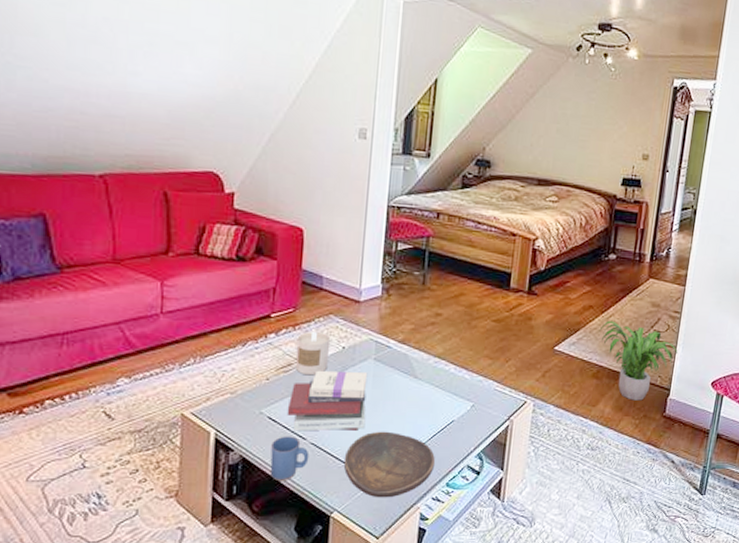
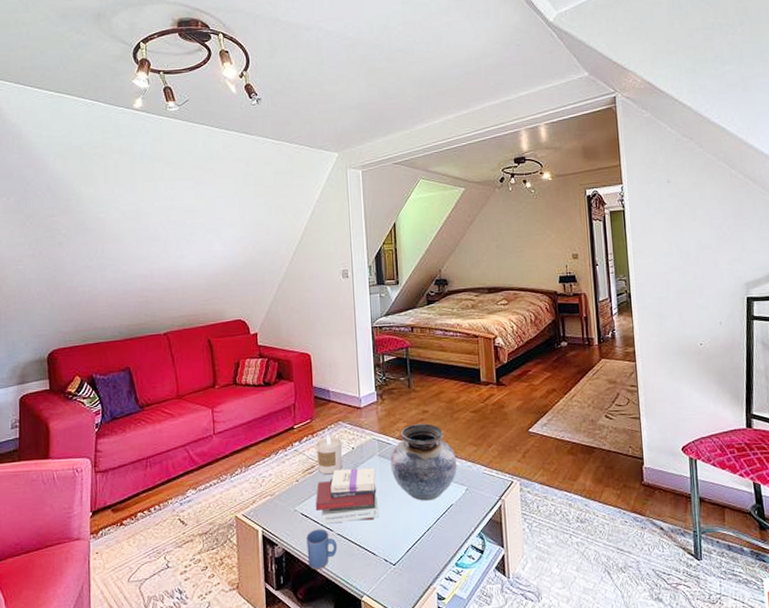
decorative bowl: present [343,431,435,498] -> none [365,518,443,581]
vase: none [386,328,467,415] -> present [390,423,458,501]
potted plant: present [599,320,678,401] -> none [565,400,642,472]

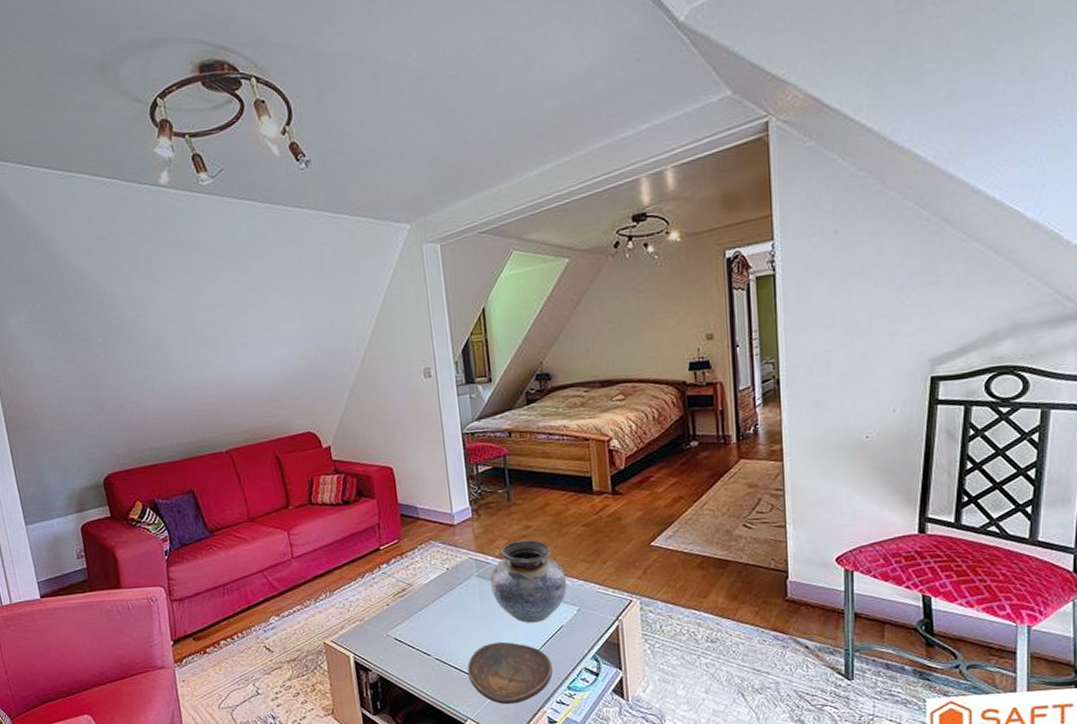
mug: present [306,528,338,570] -> none [402,653,437,695]
books: present [315,467,379,525] -> none [409,589,481,649]
candle: present [316,436,343,475] -> none [405,556,437,598]
decorative bowl: none [365,518,443,581] -> present [467,641,553,705]

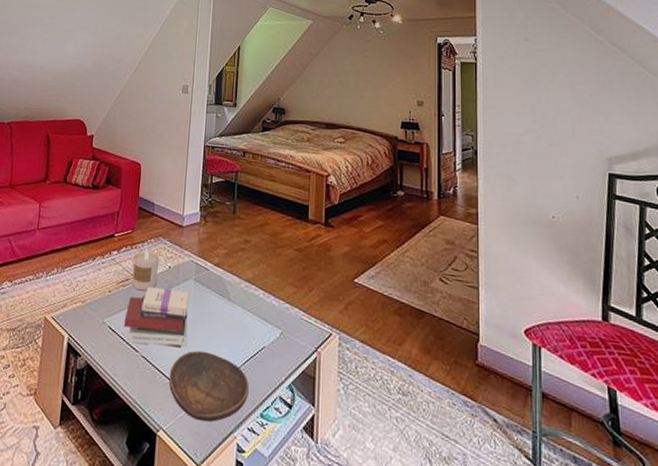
candle: none [405,556,437,598] -> present [131,250,160,291]
books: none [409,589,481,649] -> present [123,286,189,348]
vase: present [490,540,568,623] -> none [205,253,275,339]

